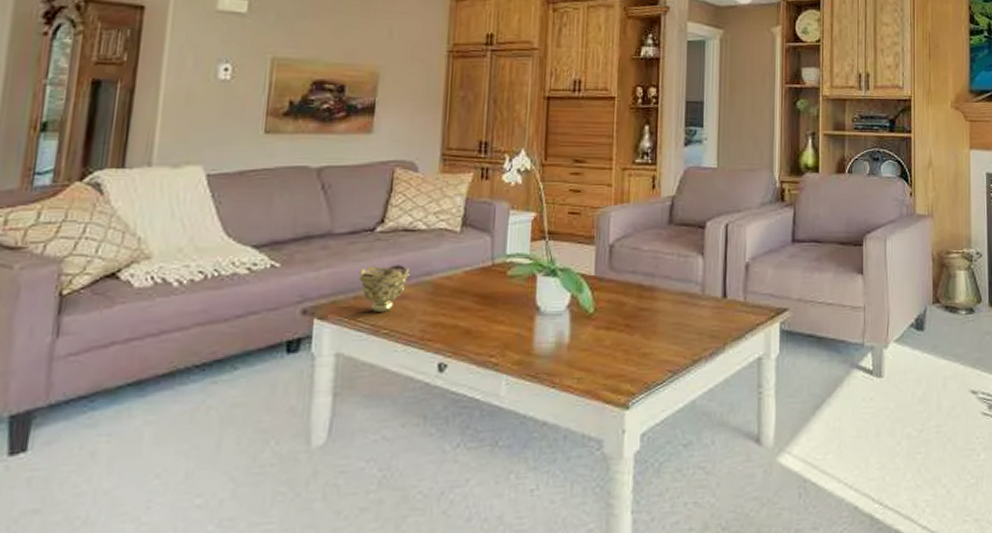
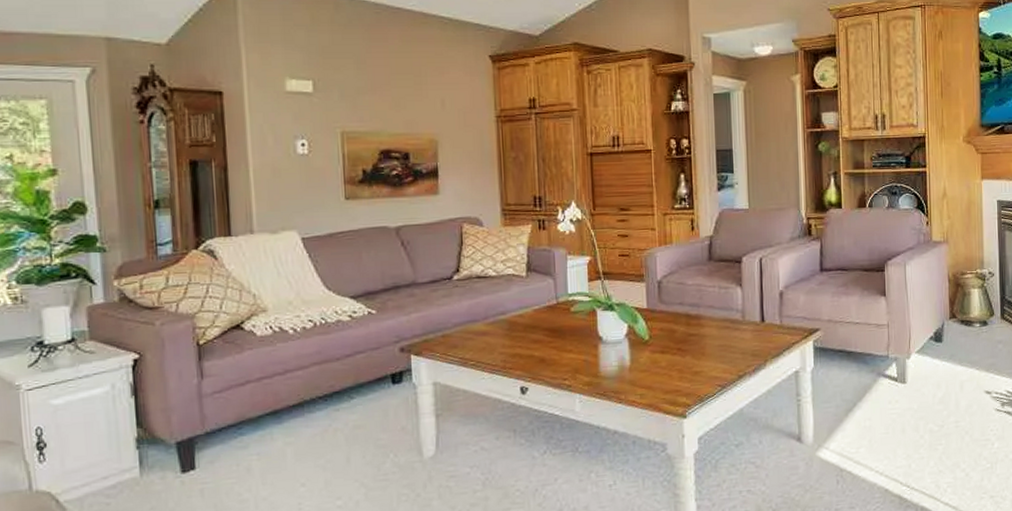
decorative bowl: present [357,265,410,312] -> none [443,307,487,347]

